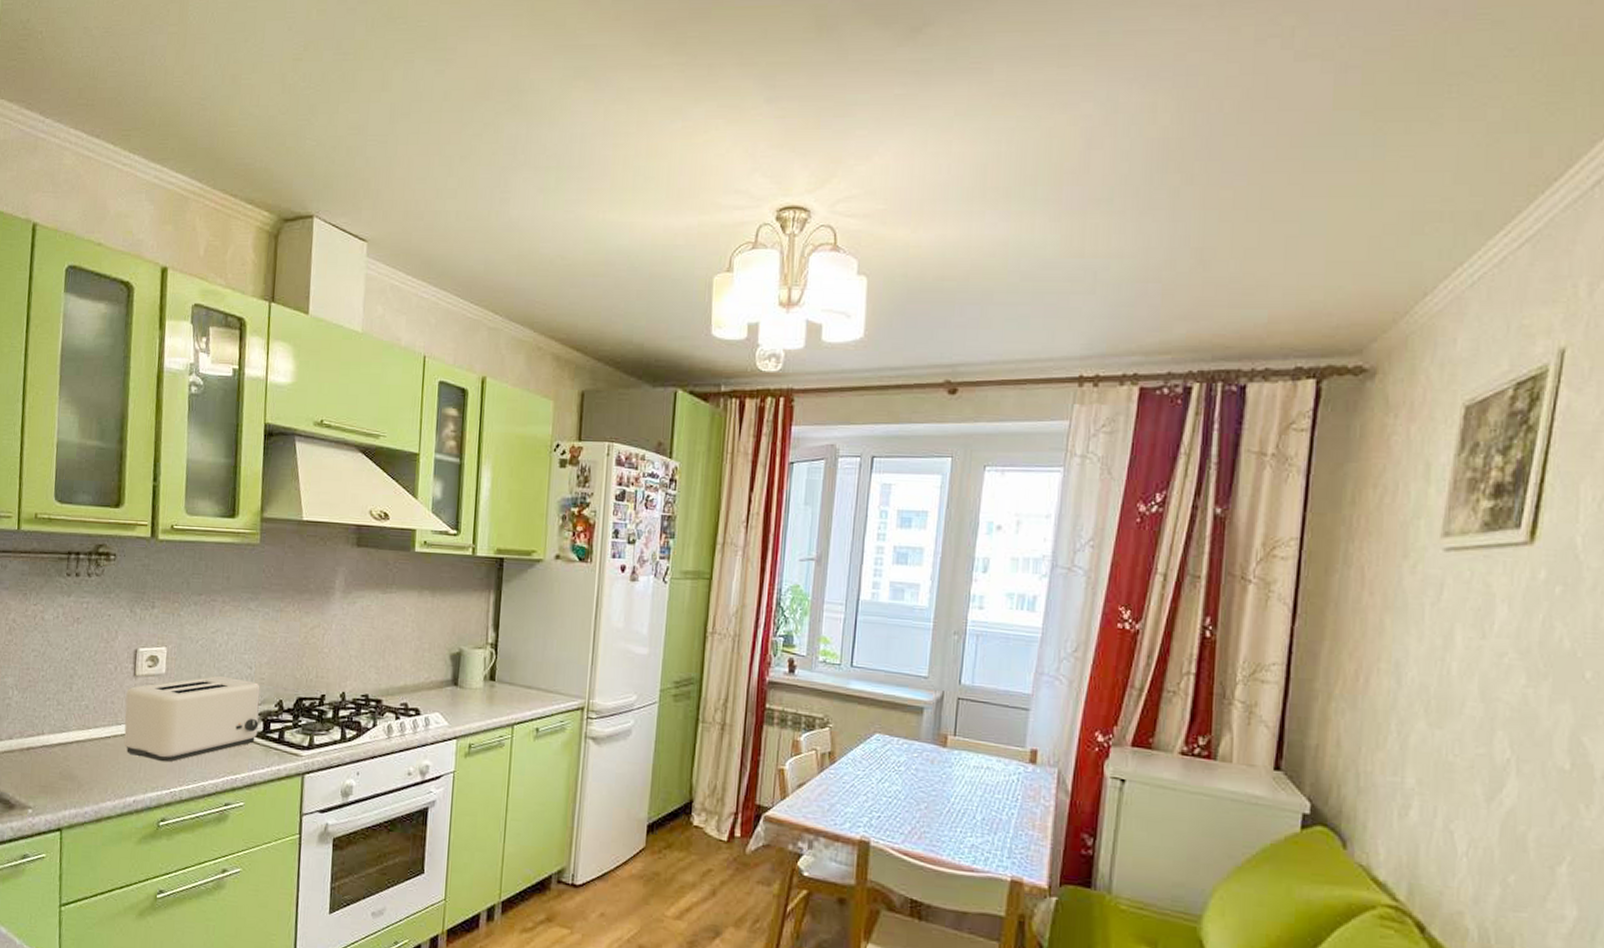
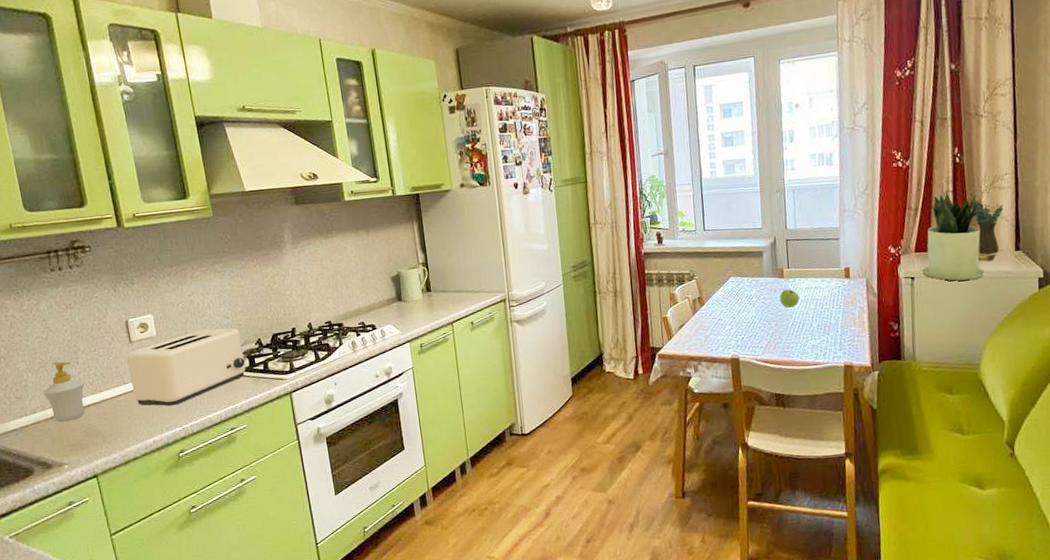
soap bottle: none [25,683,73,757] -> present [42,361,85,423]
fruit: none [936,763,964,790] -> present [779,289,799,309]
planter: none [1137,675,1234,799] -> present [921,193,986,281]
vase: none [1217,687,1264,778] -> present [969,198,1004,262]

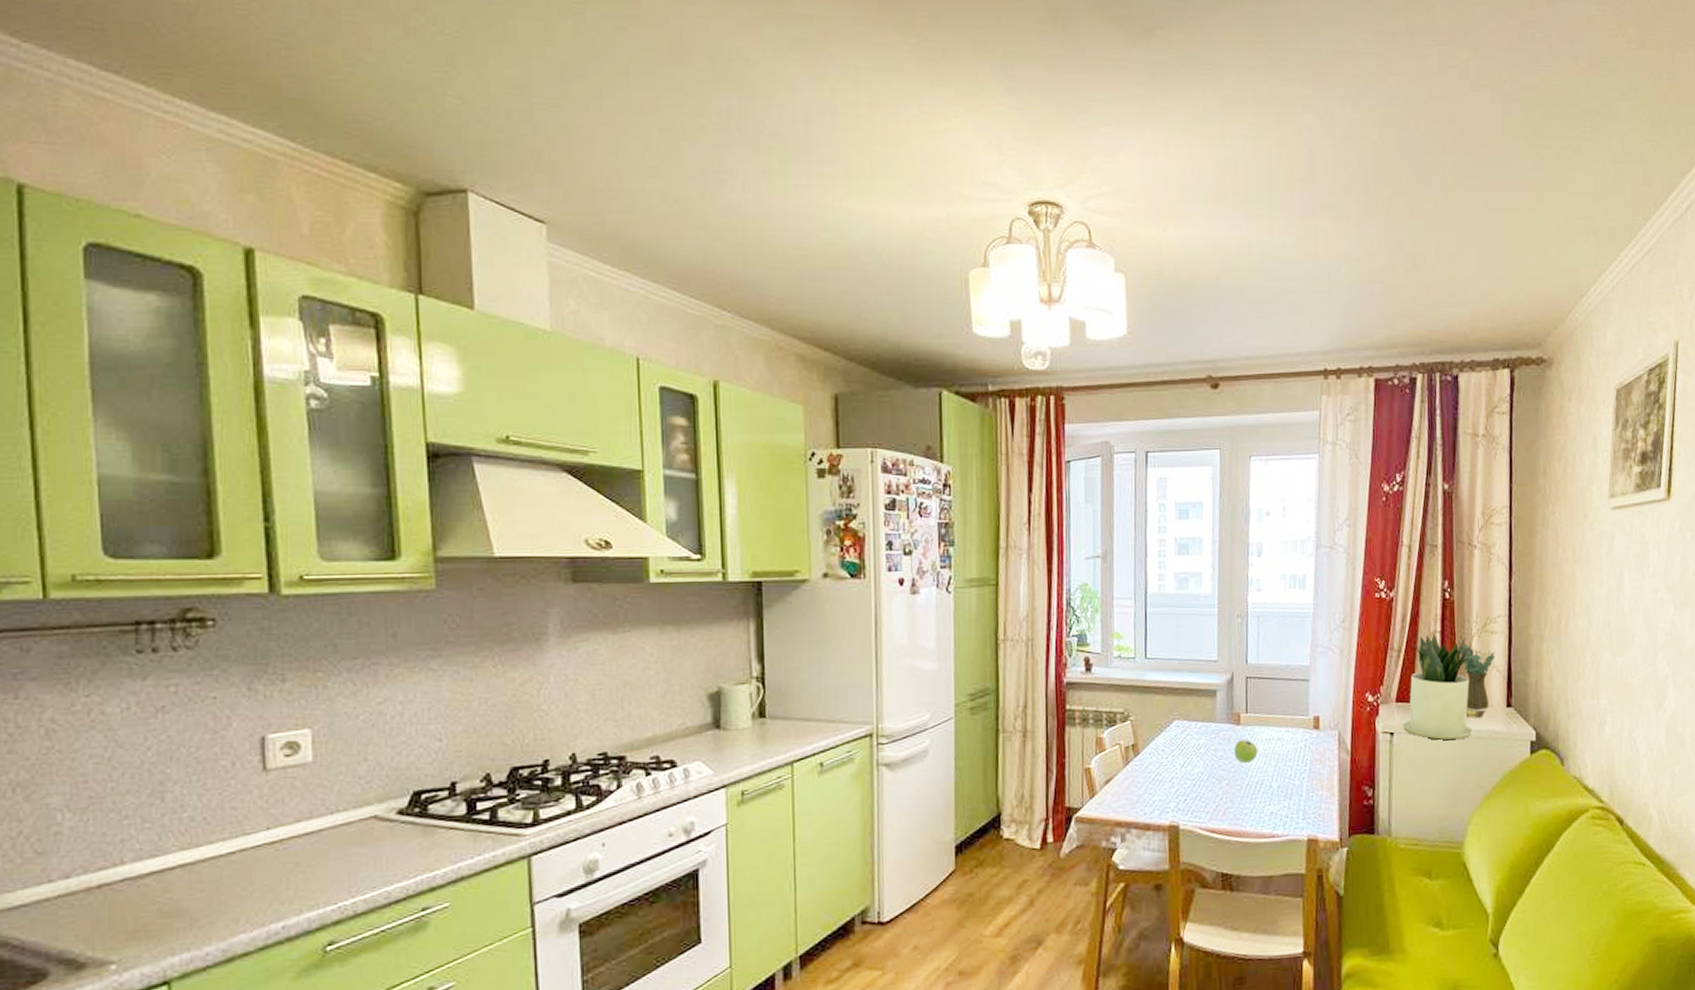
soap bottle: present [42,361,85,423] -> none [88,796,169,895]
toaster: present [126,328,246,407] -> none [254,754,460,872]

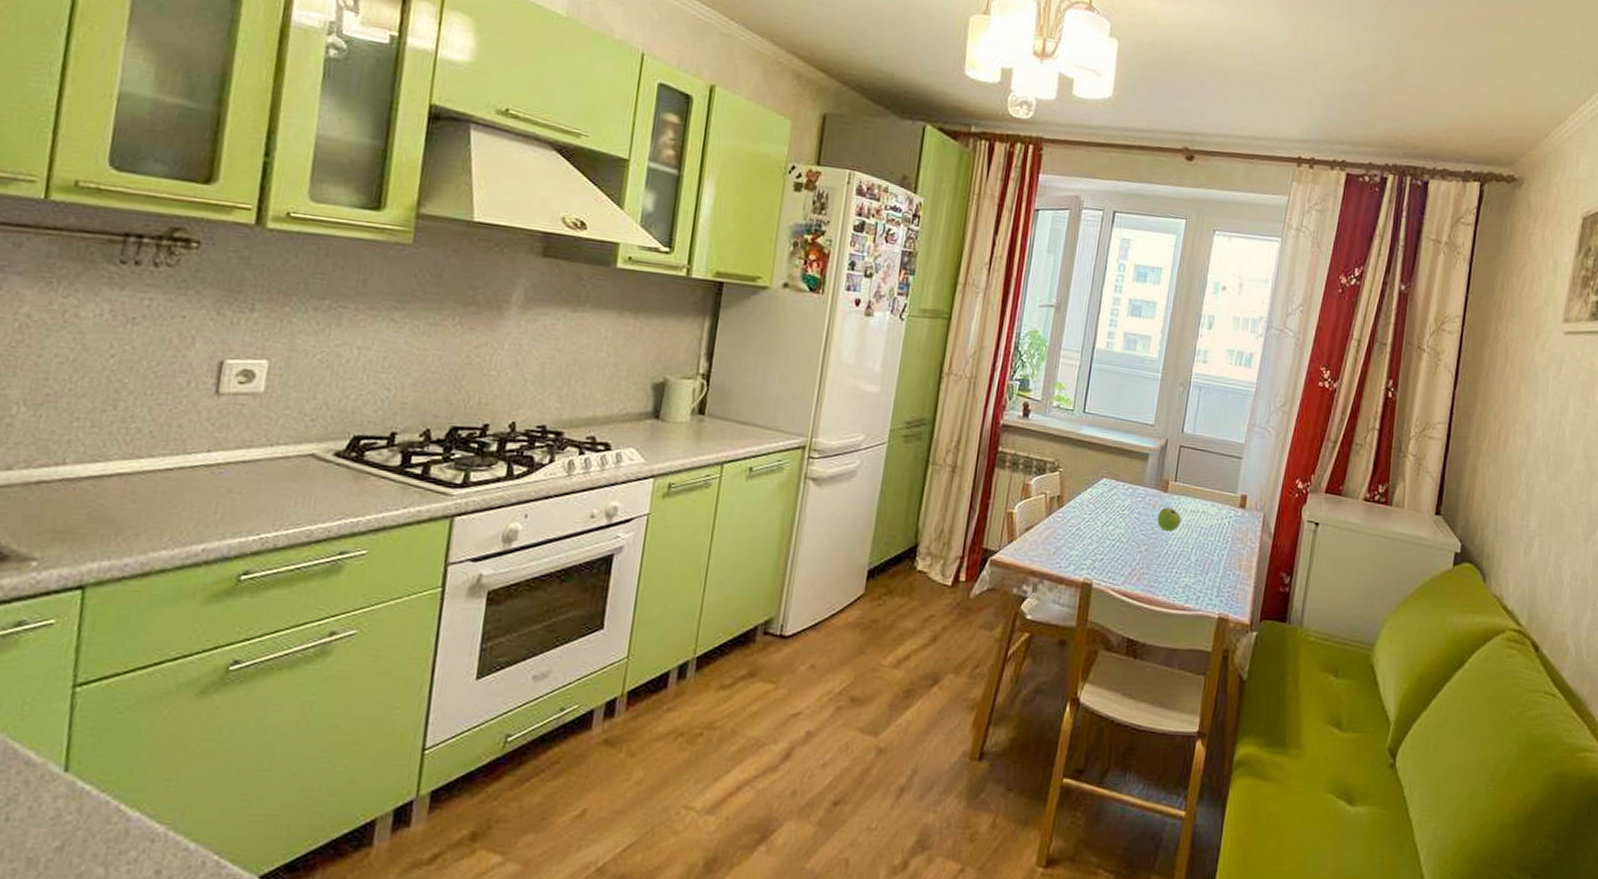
planter: present [1402,633,1474,741] -> none [1328,430,1408,541]
vase: present [1458,641,1495,718] -> none [1394,441,1431,522]

